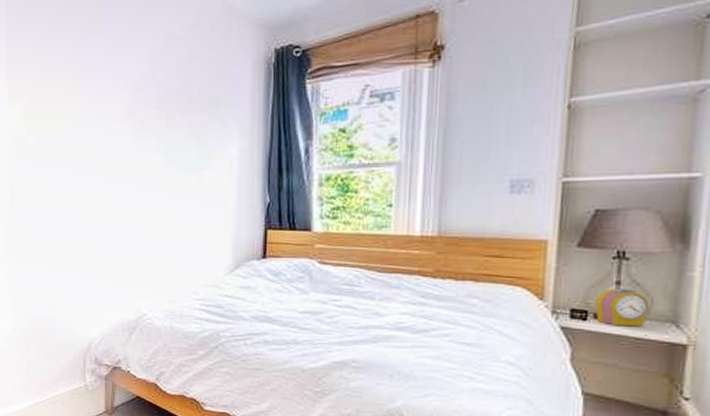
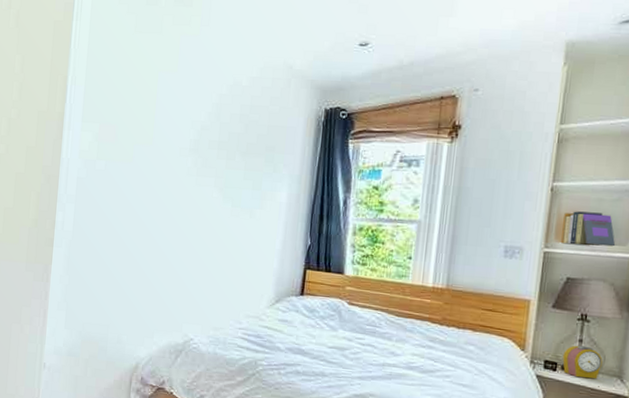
books: none [585,127,661,170] -> present [561,211,616,247]

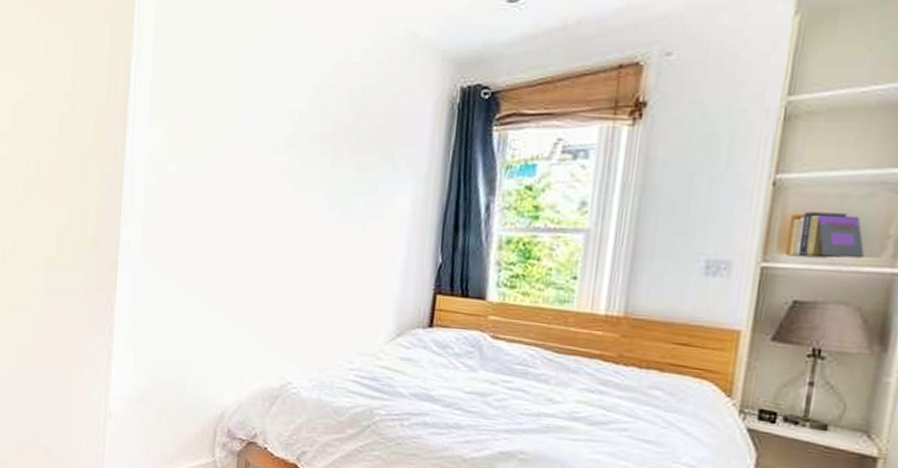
alarm clock: present [563,345,603,379] -> none [785,389,842,435]

